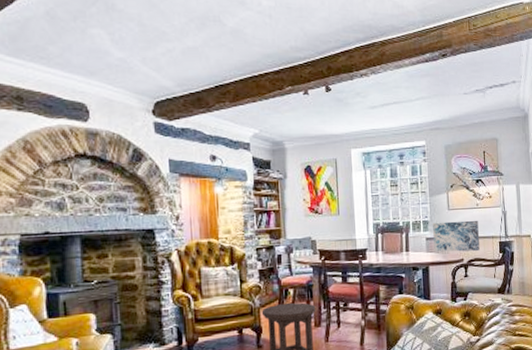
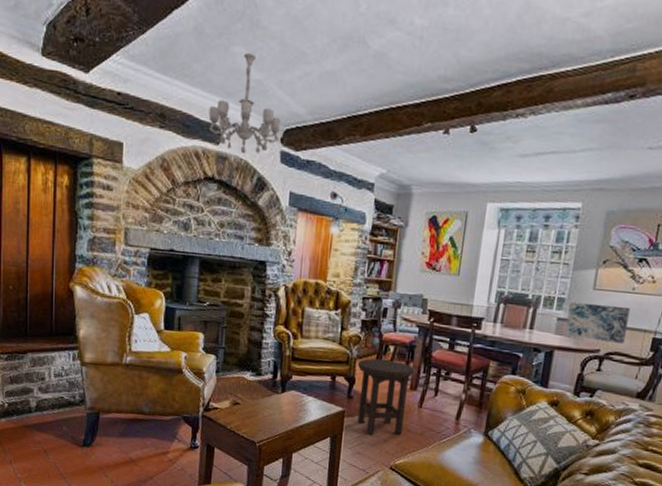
chandelier: none [71,35,150,129] -> present [208,53,281,154]

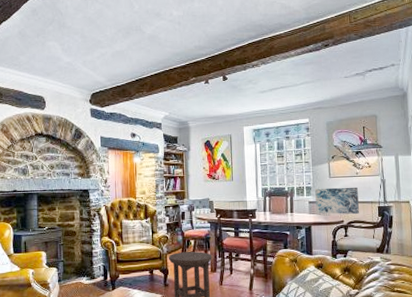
chandelier: present [208,53,281,154] -> none [34,45,88,114]

